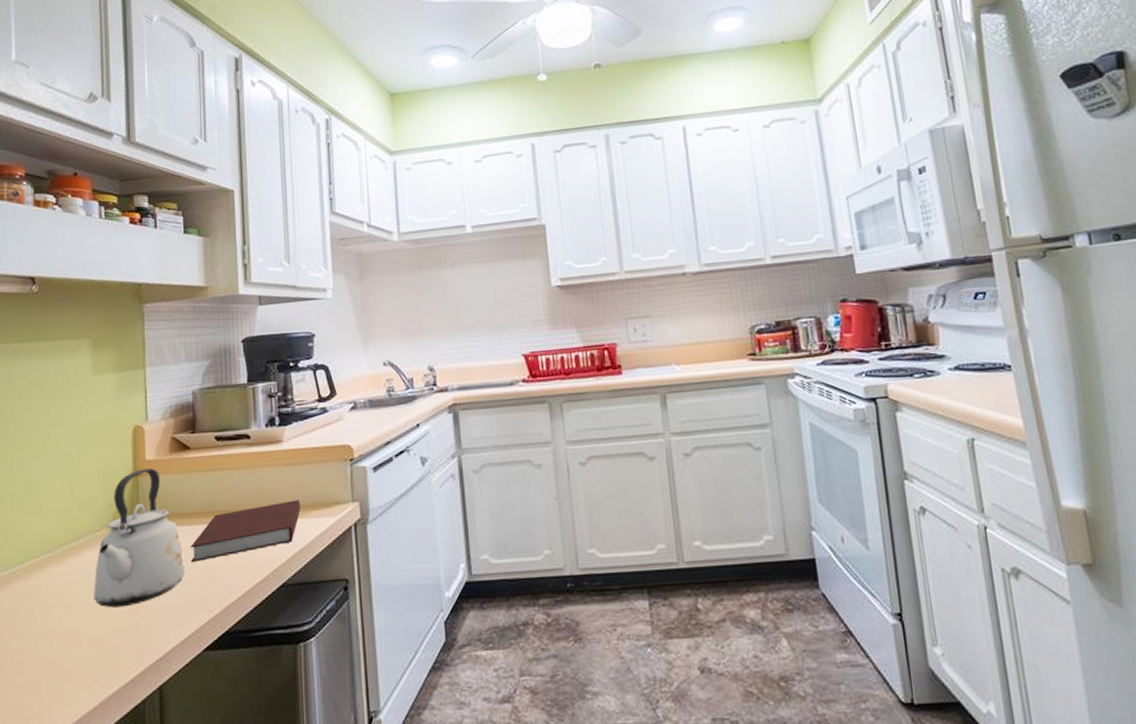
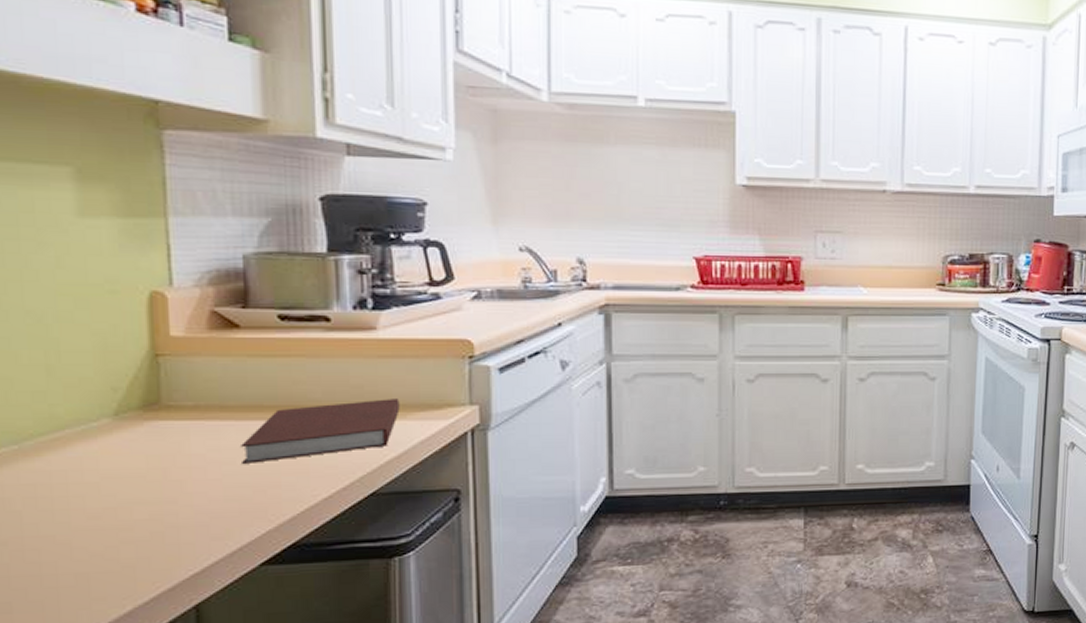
kettle: present [94,468,185,608] -> none [91,347,233,515]

